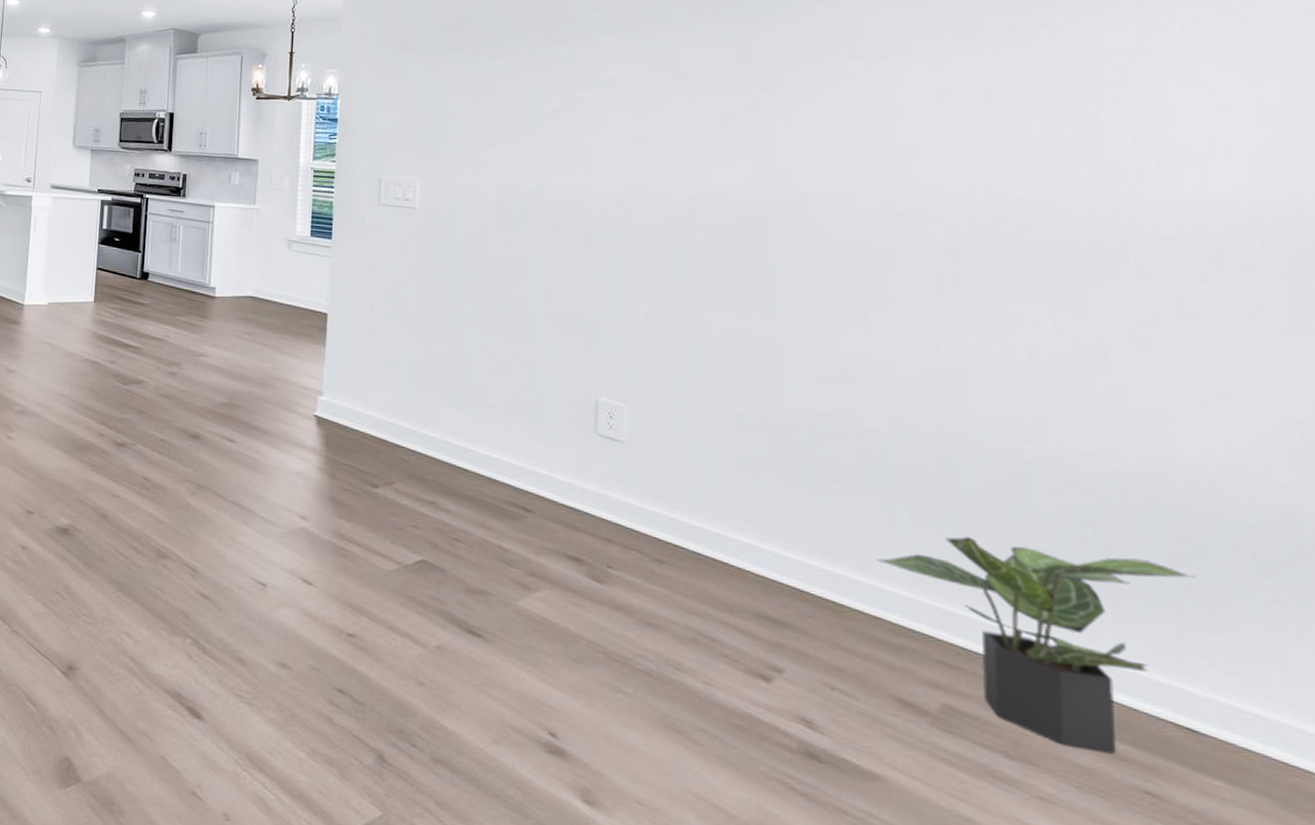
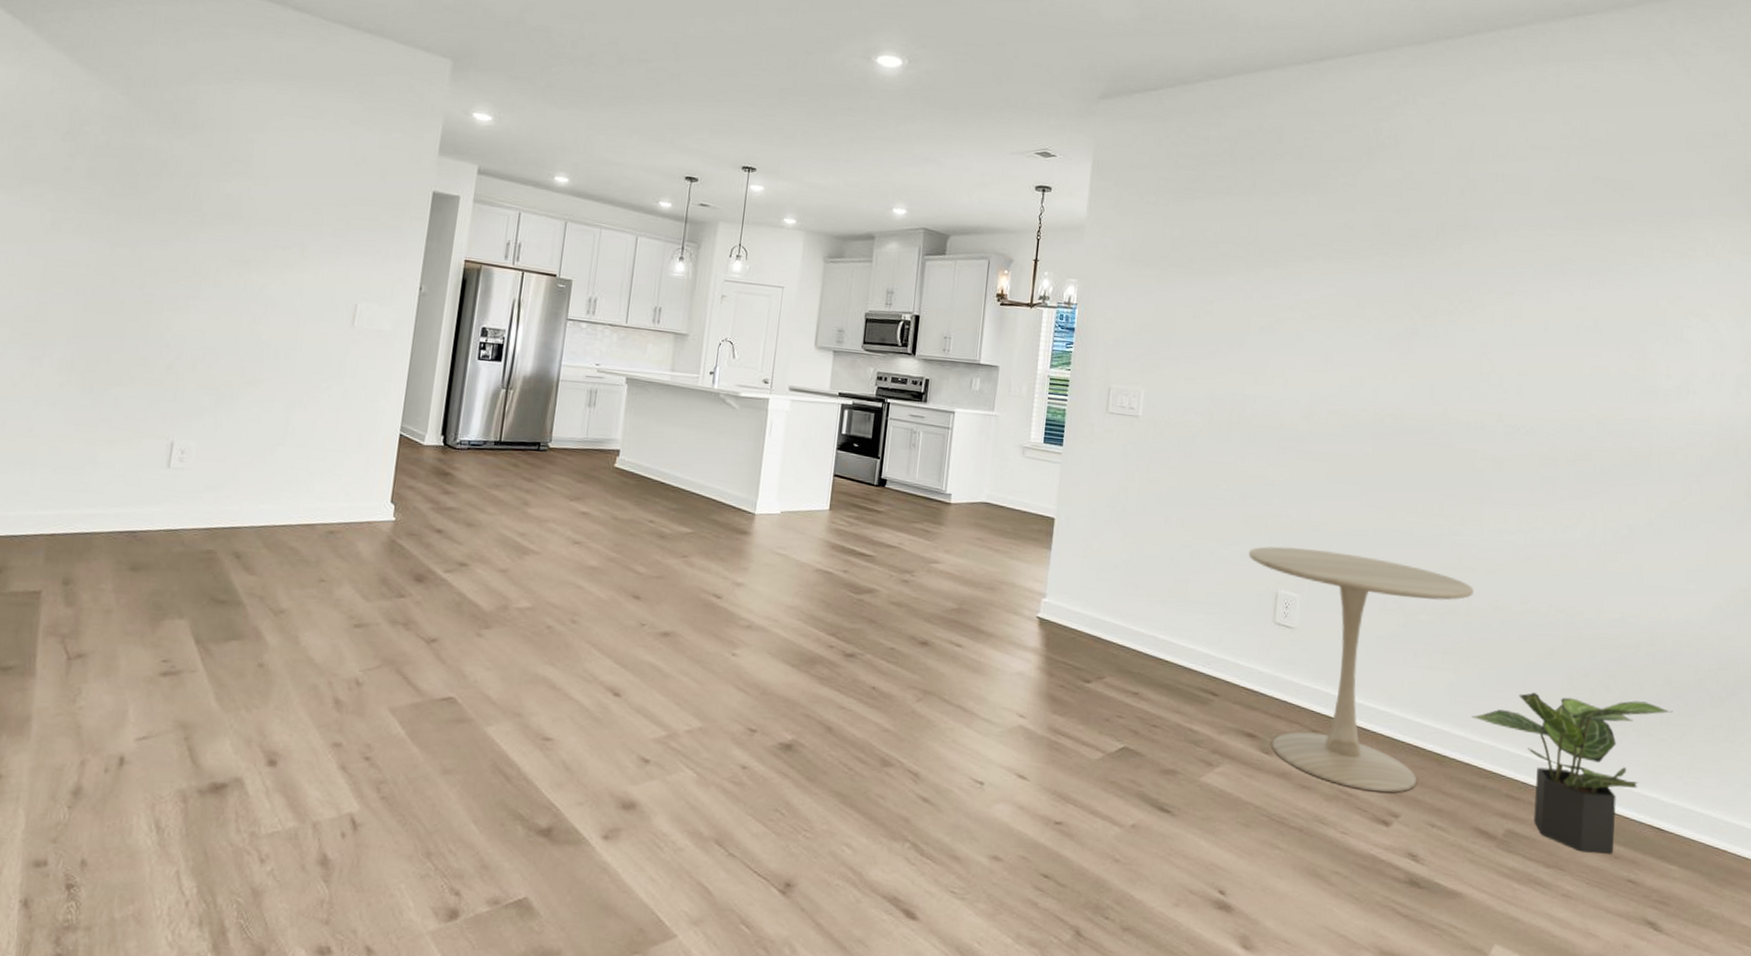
side table: none [557,348,865,643] -> present [1248,546,1474,793]

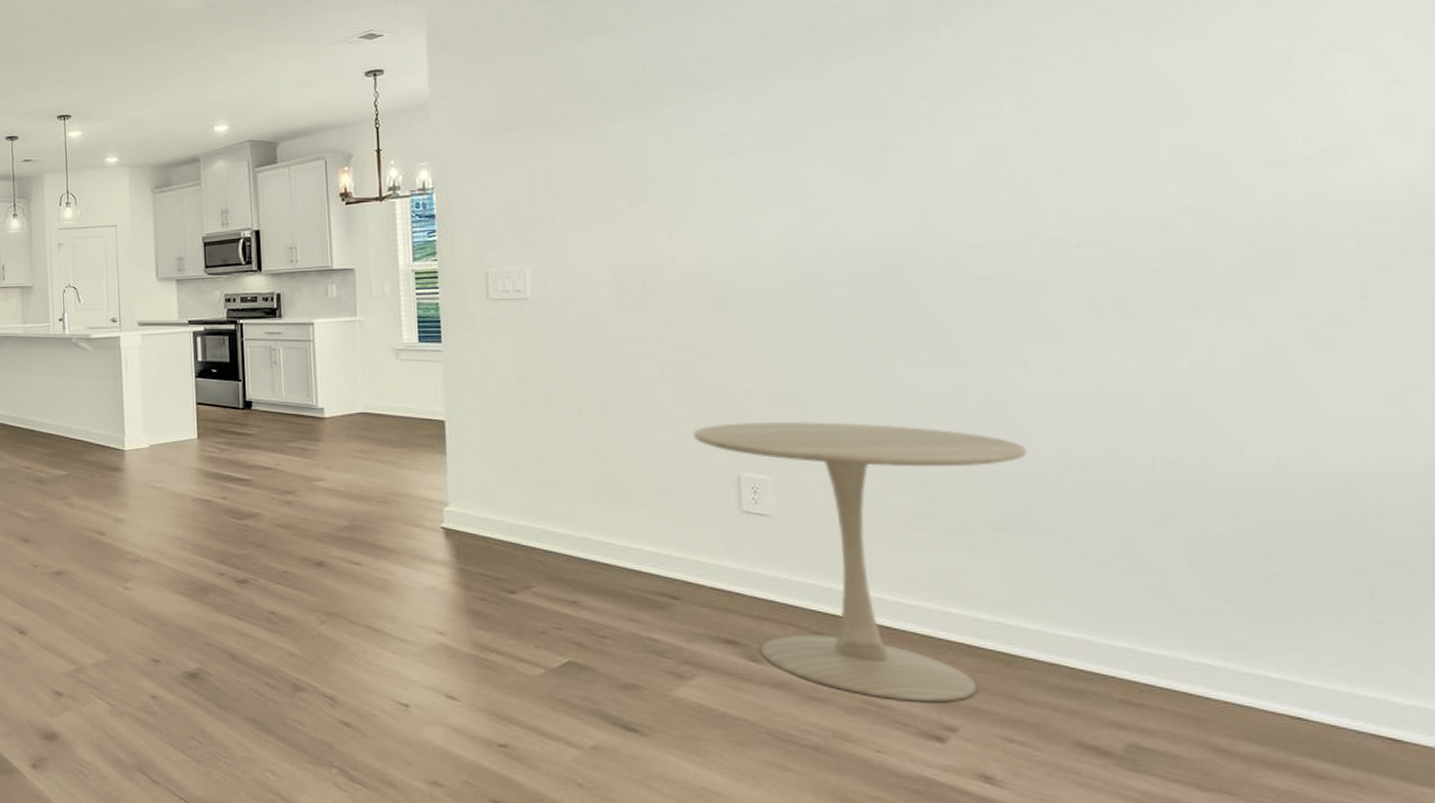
potted plant: present [1471,692,1673,854] -> none [1049,570,1392,773]

